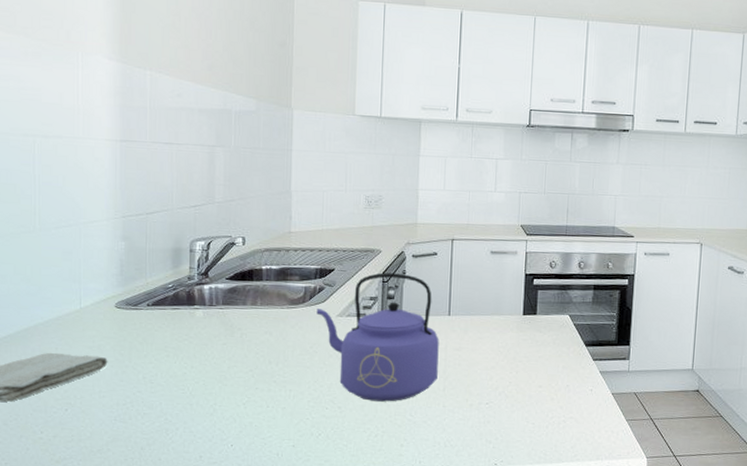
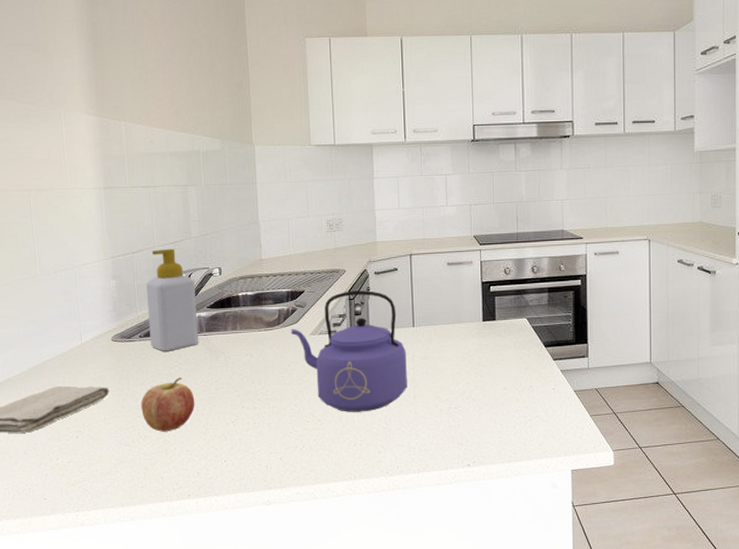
fruit: none [142,352,204,410] -> present [141,377,195,432]
soap bottle: none [159,212,214,323] -> present [146,248,199,351]

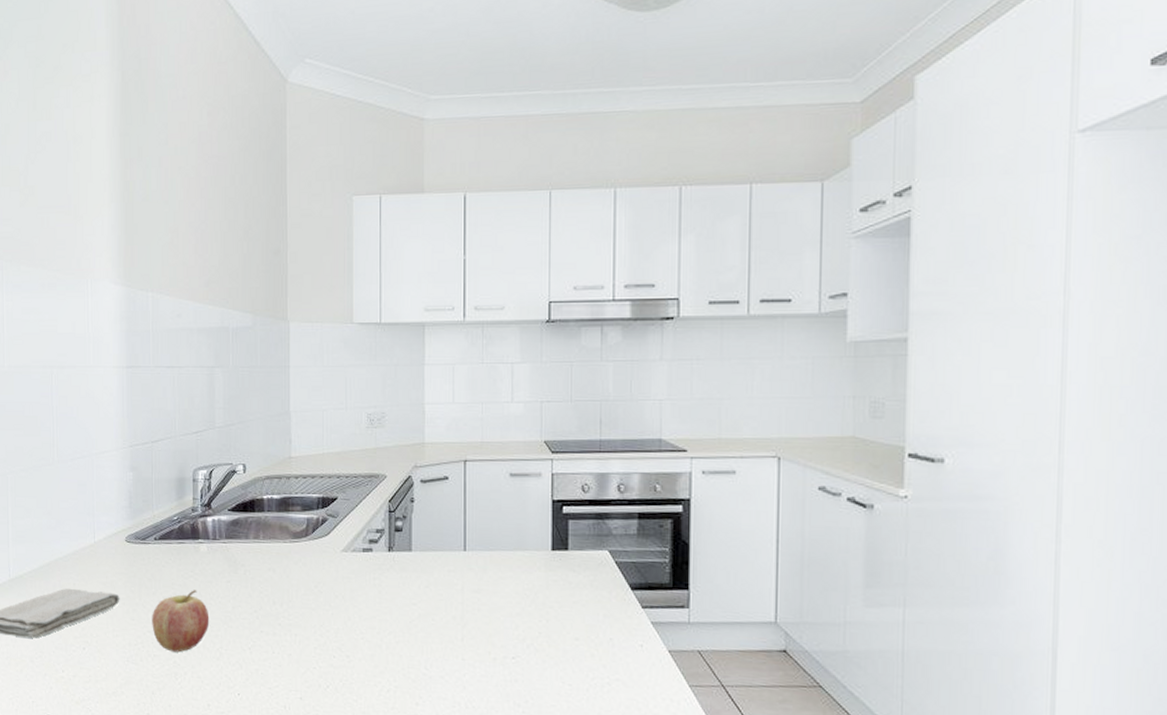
soap bottle: present [146,248,199,351] -> none [165,438,218,559]
kettle: present [291,290,408,412] -> none [320,501,455,652]

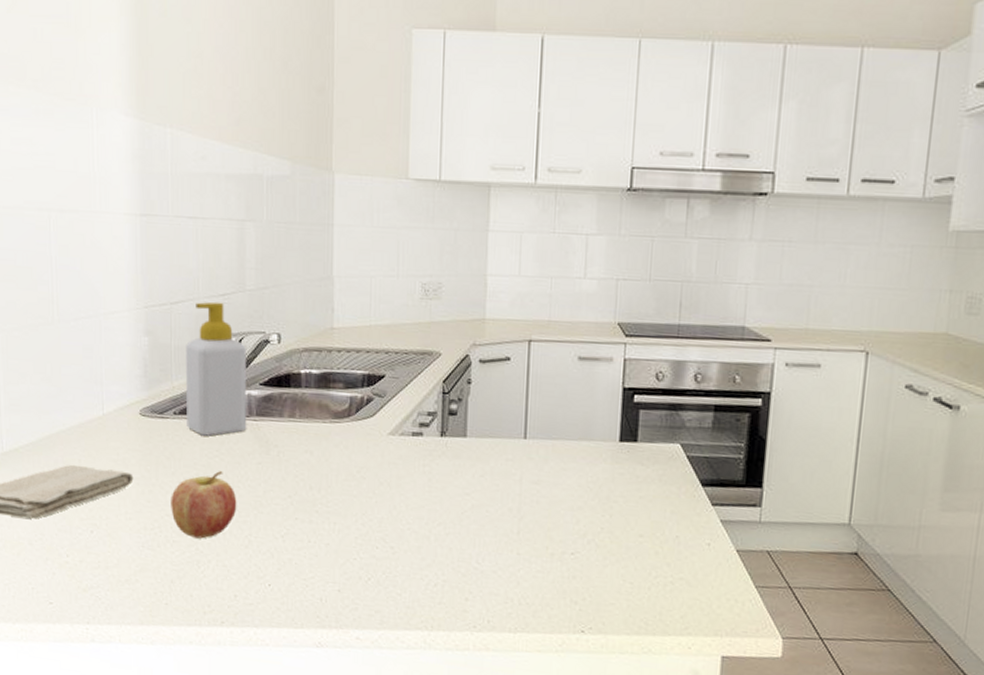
soap bottle: none [165,438,218,559] -> present [186,301,247,436]

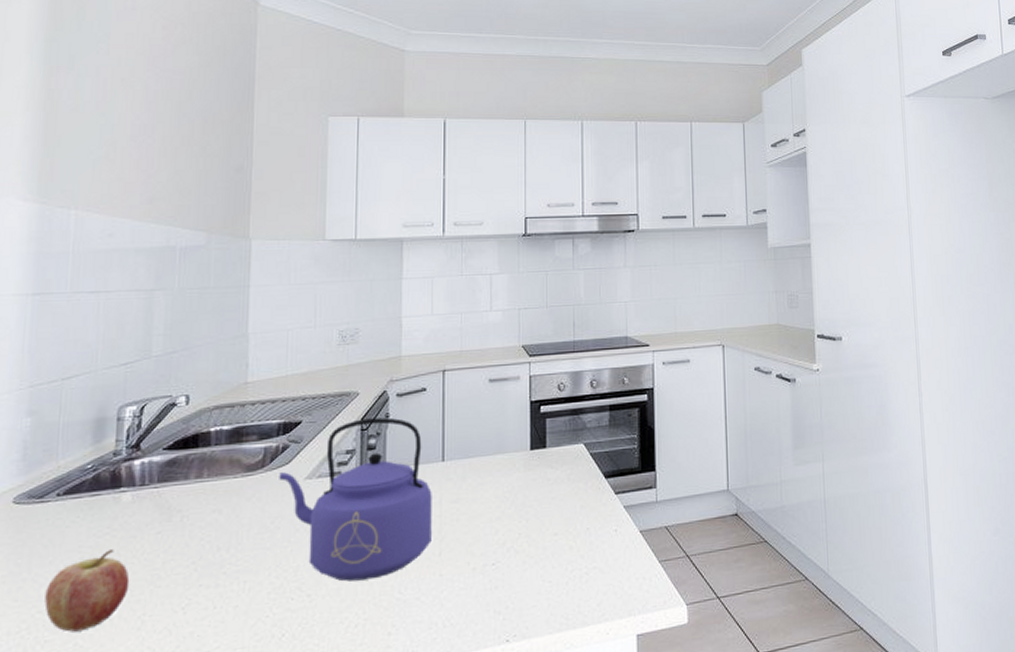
soap bottle: present [186,301,247,436] -> none [72,371,149,514]
kettle: none [364,381,513,545] -> present [279,417,432,582]

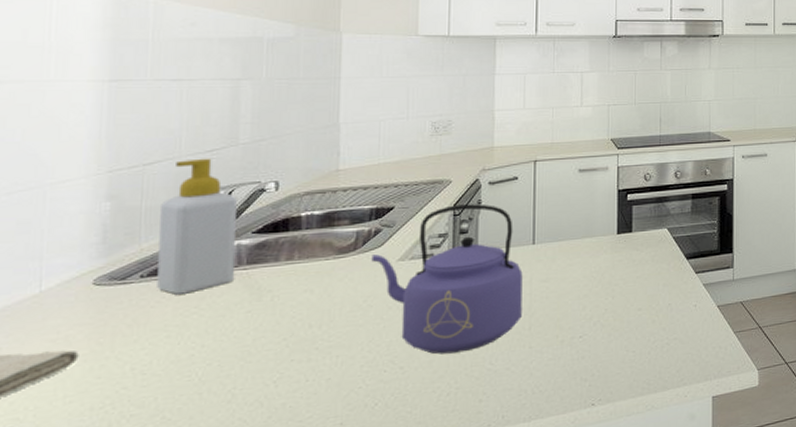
fruit: present [44,549,130,632] -> none [129,328,219,407]
soap bottle: none [72,371,149,514] -> present [157,158,237,295]

